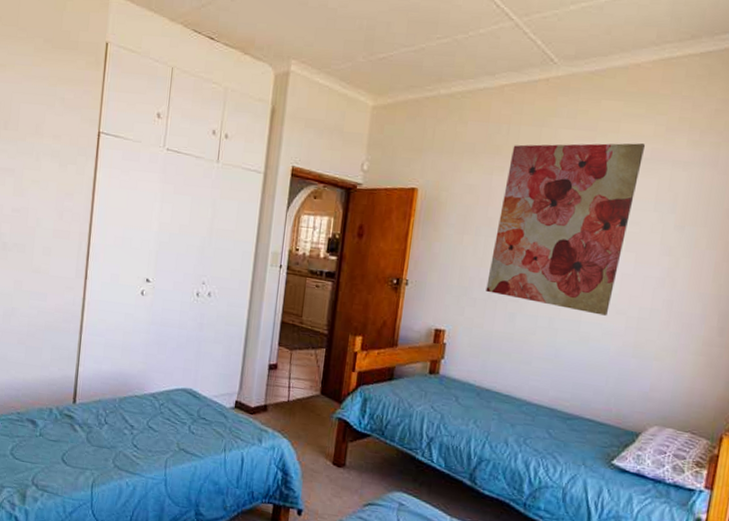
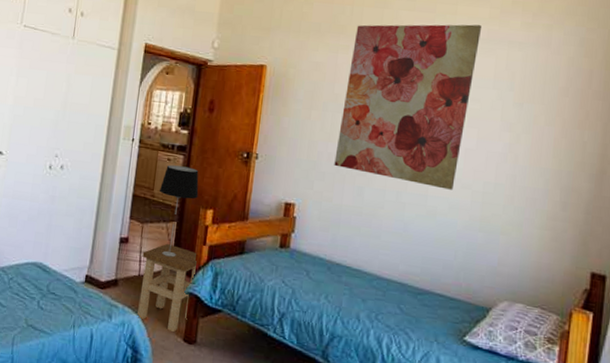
stool: none [287,369,346,456] -> present [137,243,197,333]
table lamp: none [308,291,348,384] -> present [160,165,199,258]

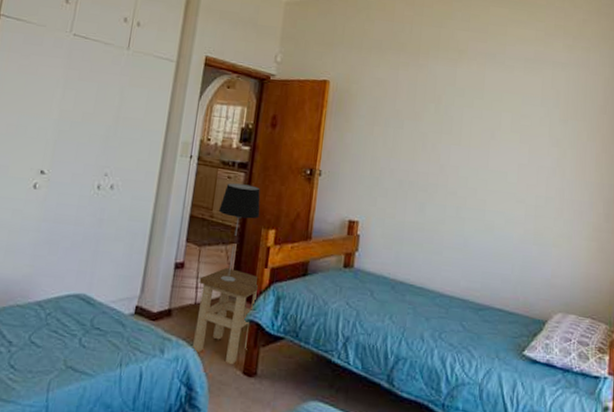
wall art: present [334,24,482,190] -> none [396,43,530,204]

